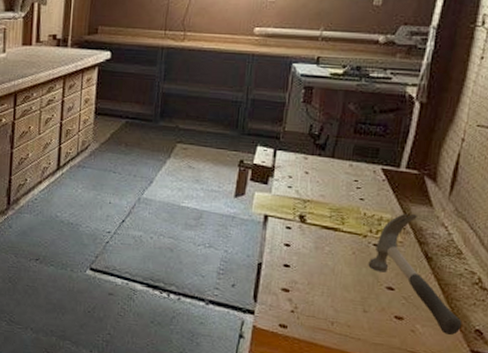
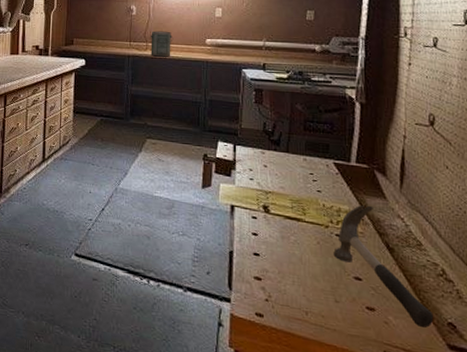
paint can: none [188,17,217,49] -> present [150,31,174,57]

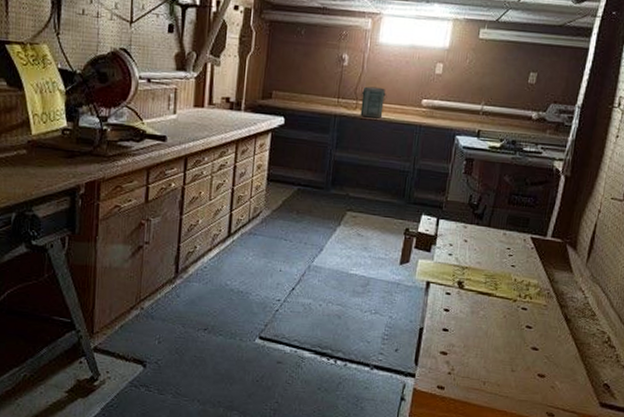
claw hammer: present [333,205,434,328] -> none [517,278,594,389]

